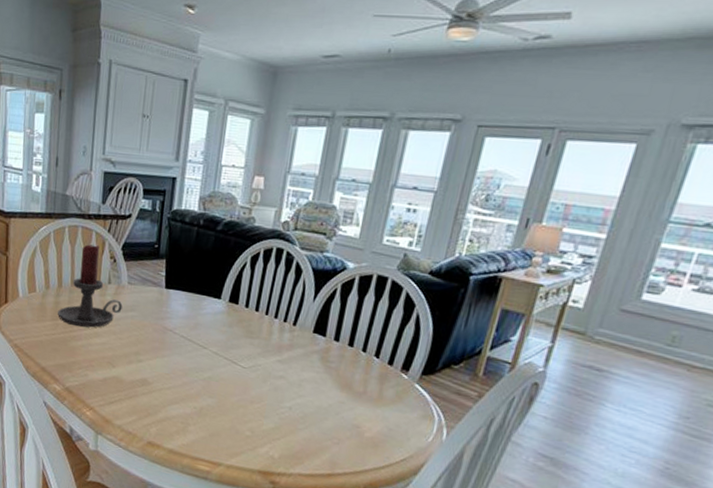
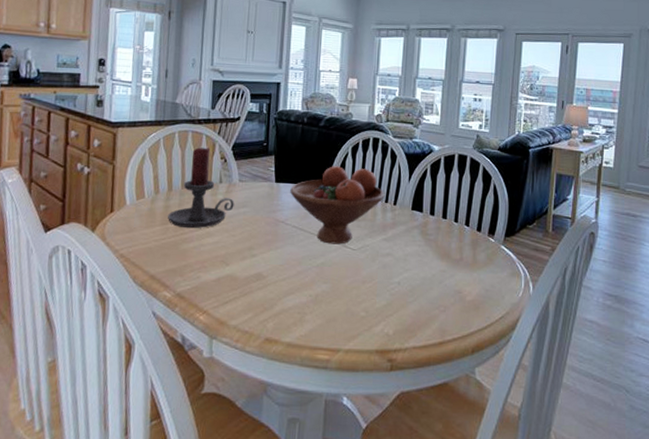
fruit bowl: none [180,276,284,361] -> present [290,166,385,245]

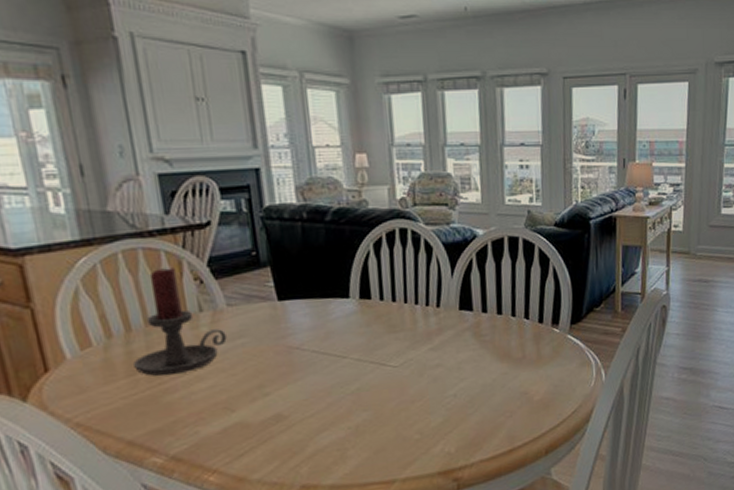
fruit bowl: present [290,166,385,245] -> none [300,268,425,365]

